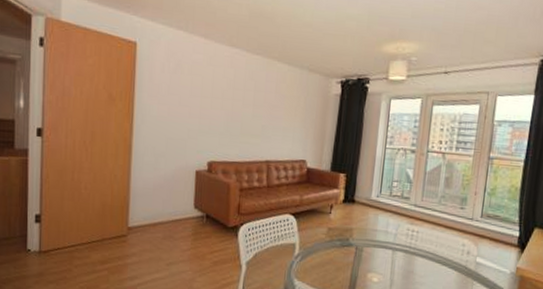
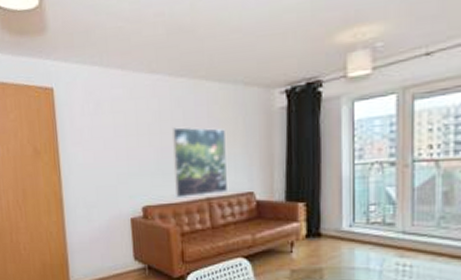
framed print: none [240,96,289,158] -> present [171,127,227,197]

